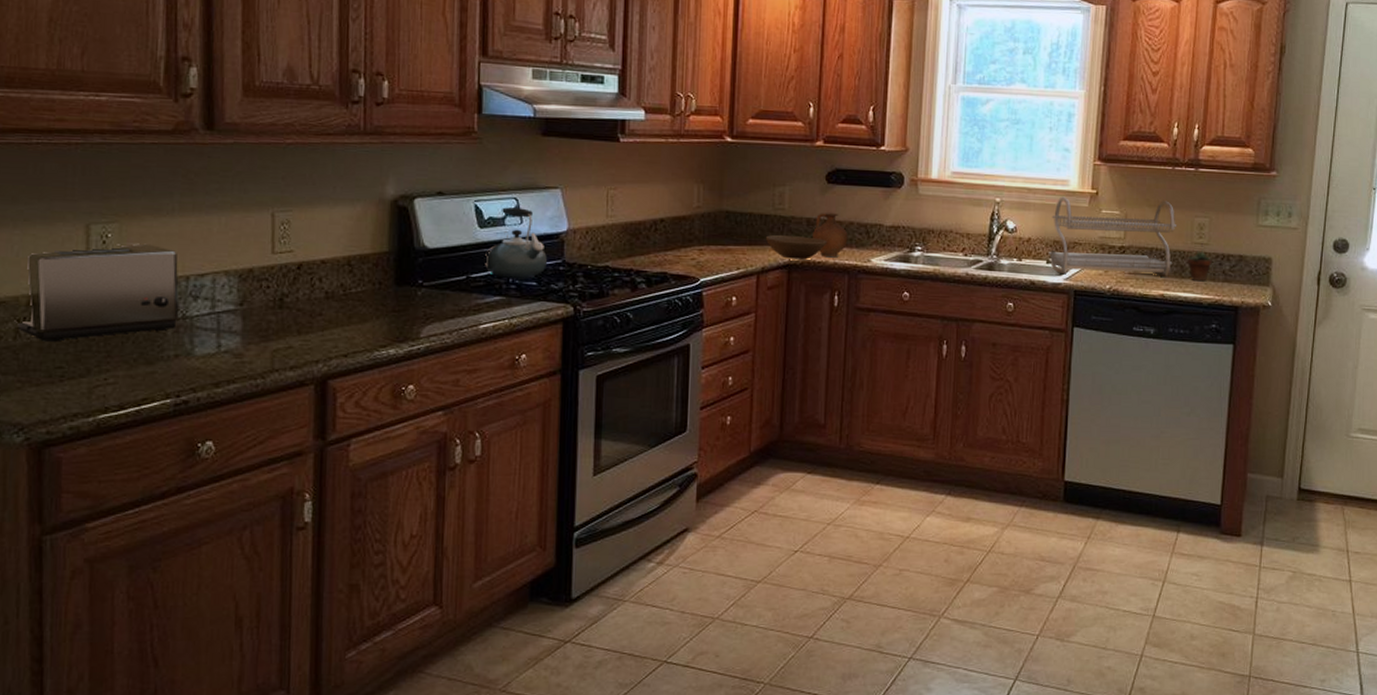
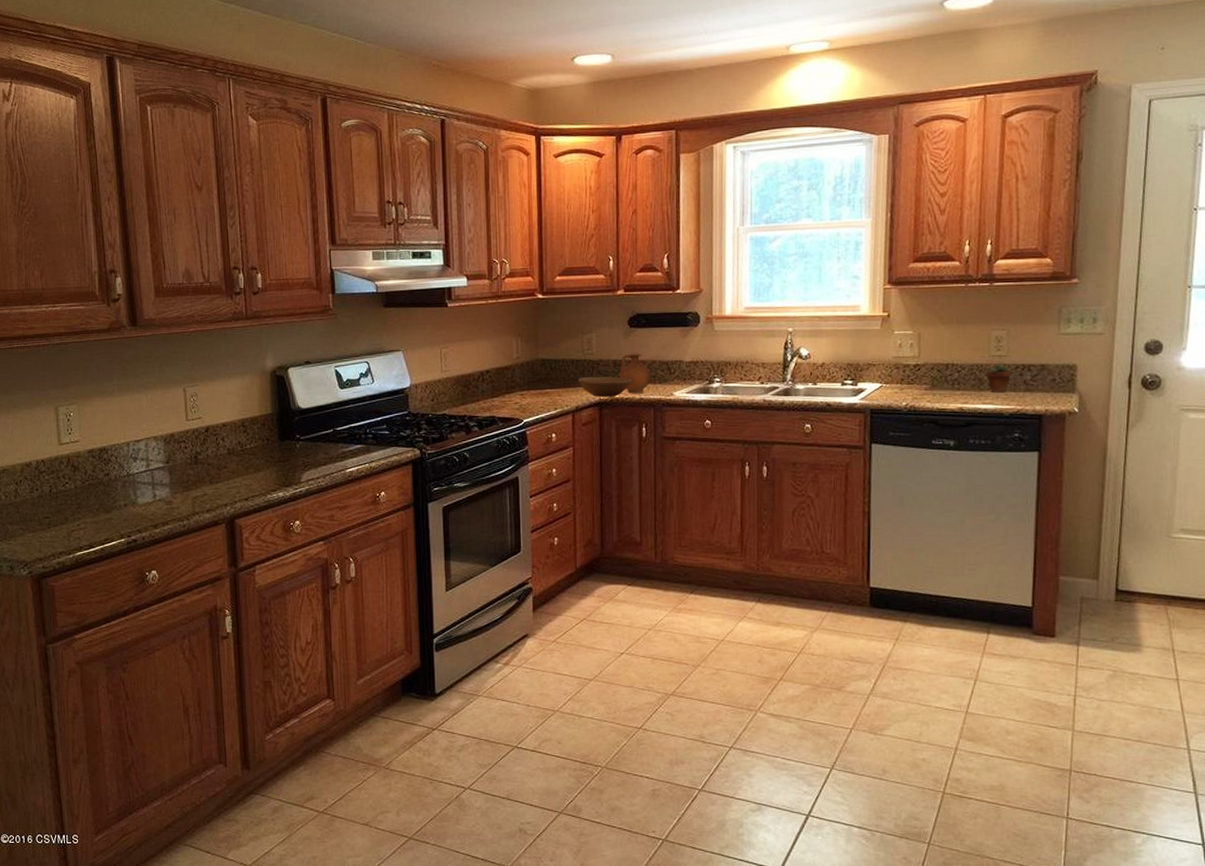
toaster: present [14,243,179,341] -> none [14,419,125,497]
kettle: present [485,207,548,278] -> none [346,370,397,429]
dish rack: present [1048,196,1177,278] -> none [842,317,973,395]

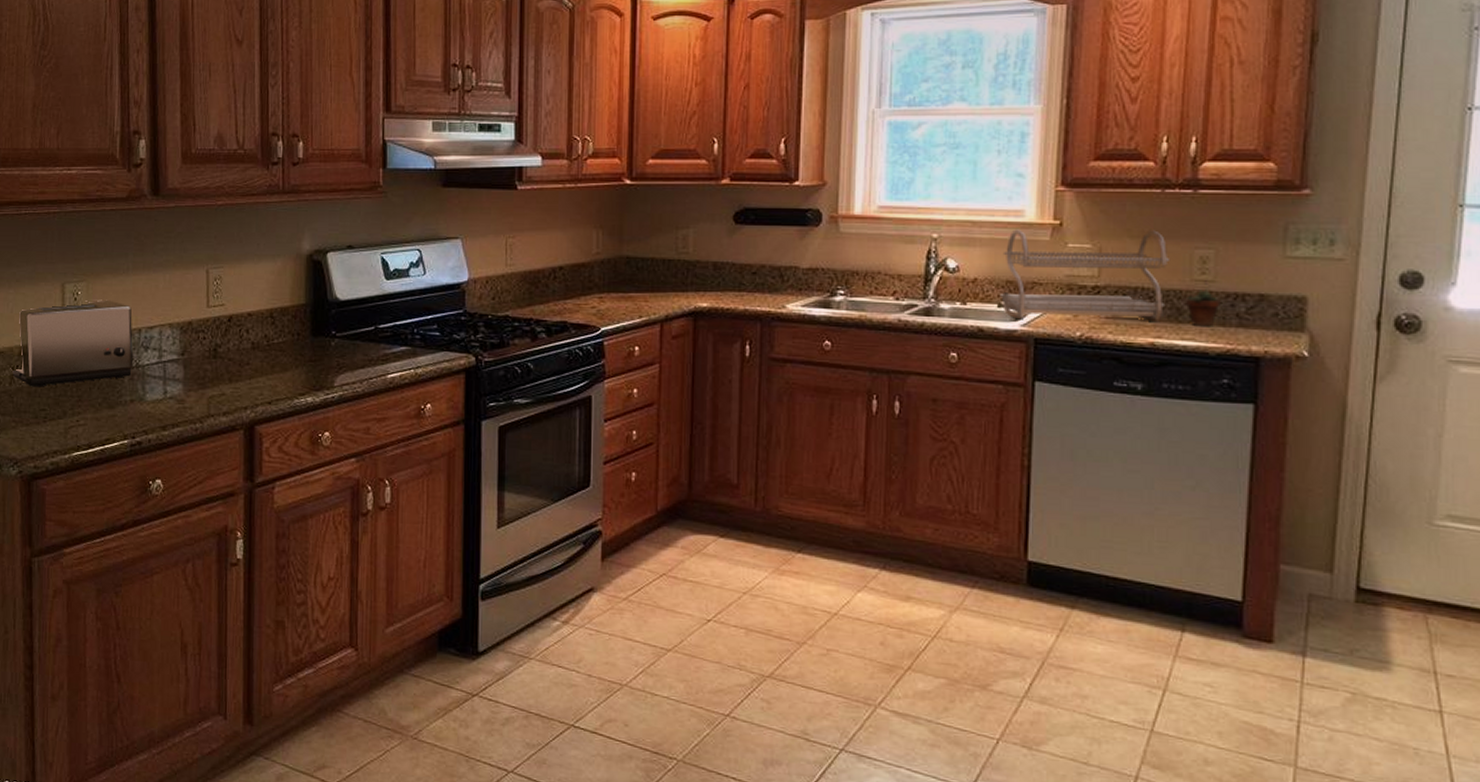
toaster: none [14,419,125,497] -> present [10,299,133,386]
bowl: present [577,376,633,398] -> none [668,280,737,308]
ceramic jug: present [618,353,651,394] -> none [719,254,759,304]
dish rack: none [842,317,973,395] -> present [999,229,1171,323]

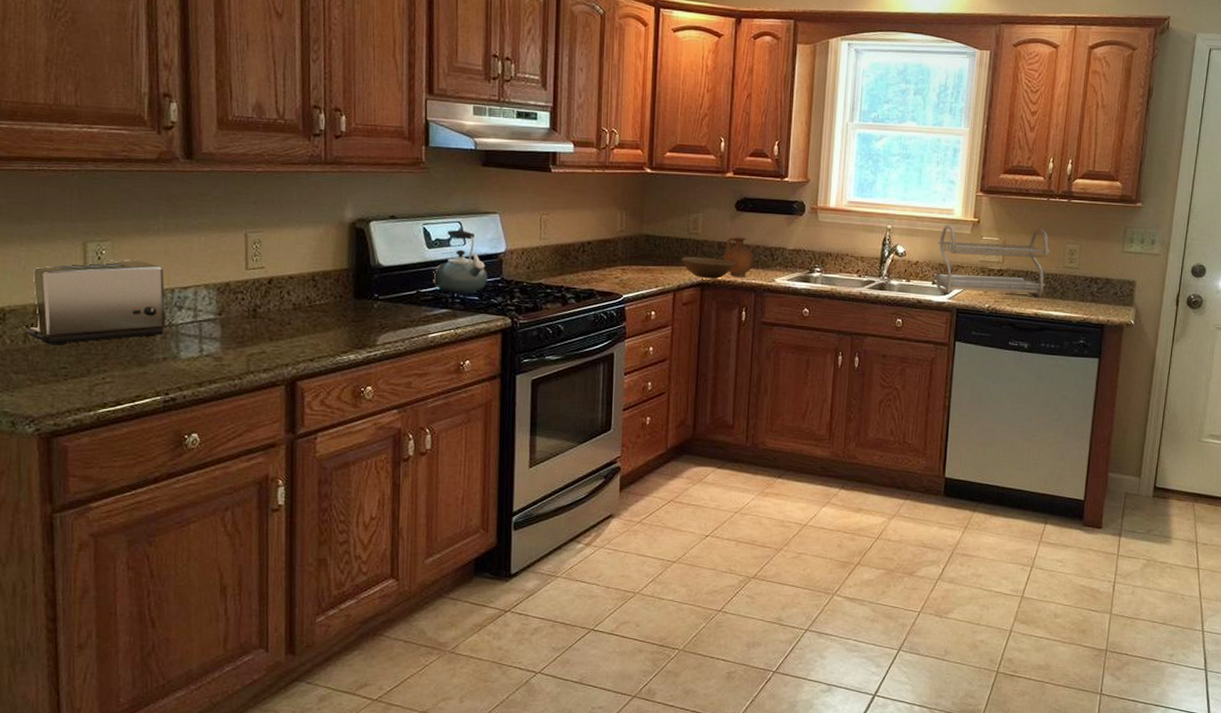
kettle: none [391,259,450,329] -> present [433,230,488,293]
bowl: none [668,280,737,308] -> present [681,256,736,280]
ceramic jug: none [719,254,759,304] -> present [722,236,755,278]
succulent plant: present [1186,279,1221,327] -> none [1059,266,1082,302]

